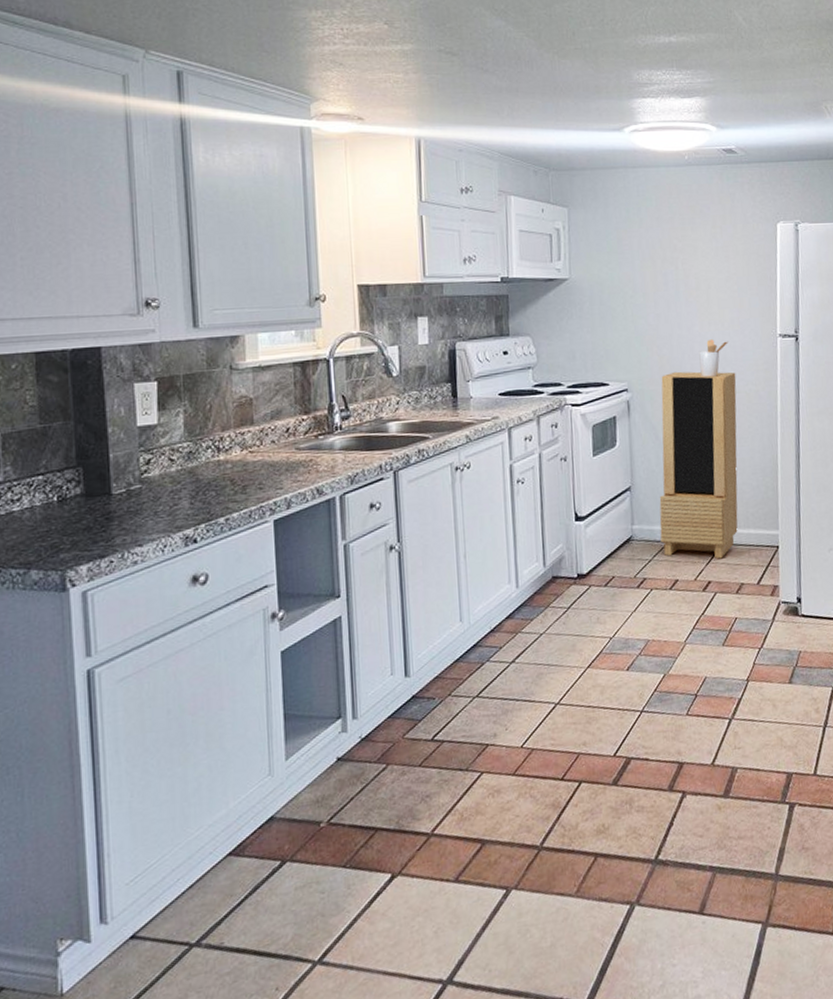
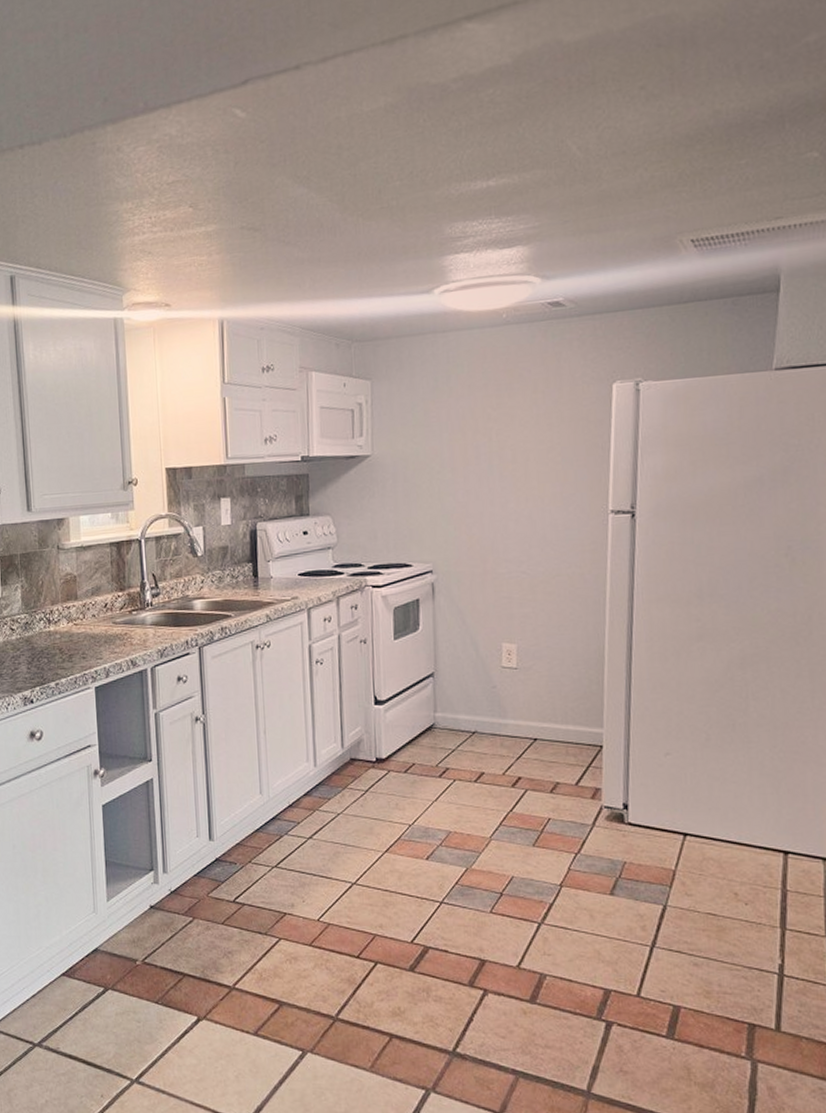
storage cabinet: present [659,371,738,559] -> none [465,552,557,755]
utensil holder: present [699,339,728,377] -> none [514,517,549,559]

